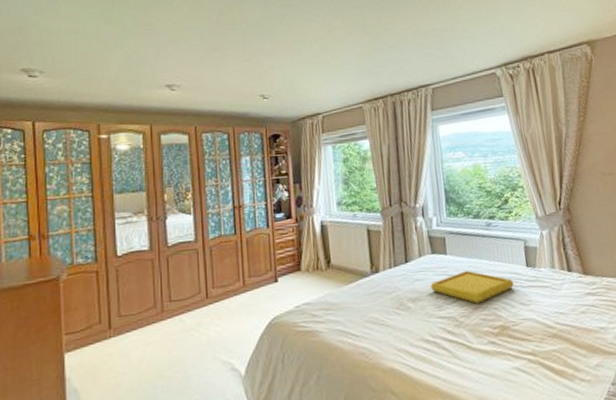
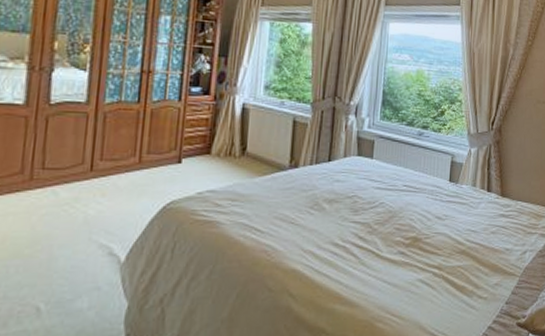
serving tray: present [430,270,514,304] -> none [349,178,434,212]

